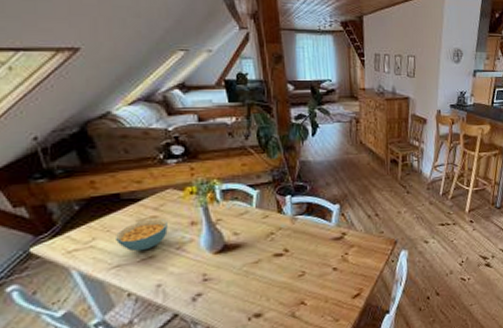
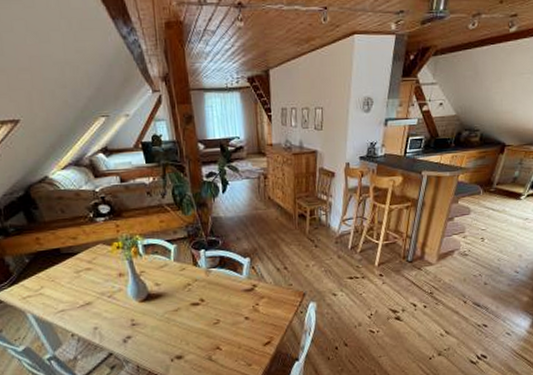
cereal bowl: present [114,218,168,251] -> none [58,270,100,299]

